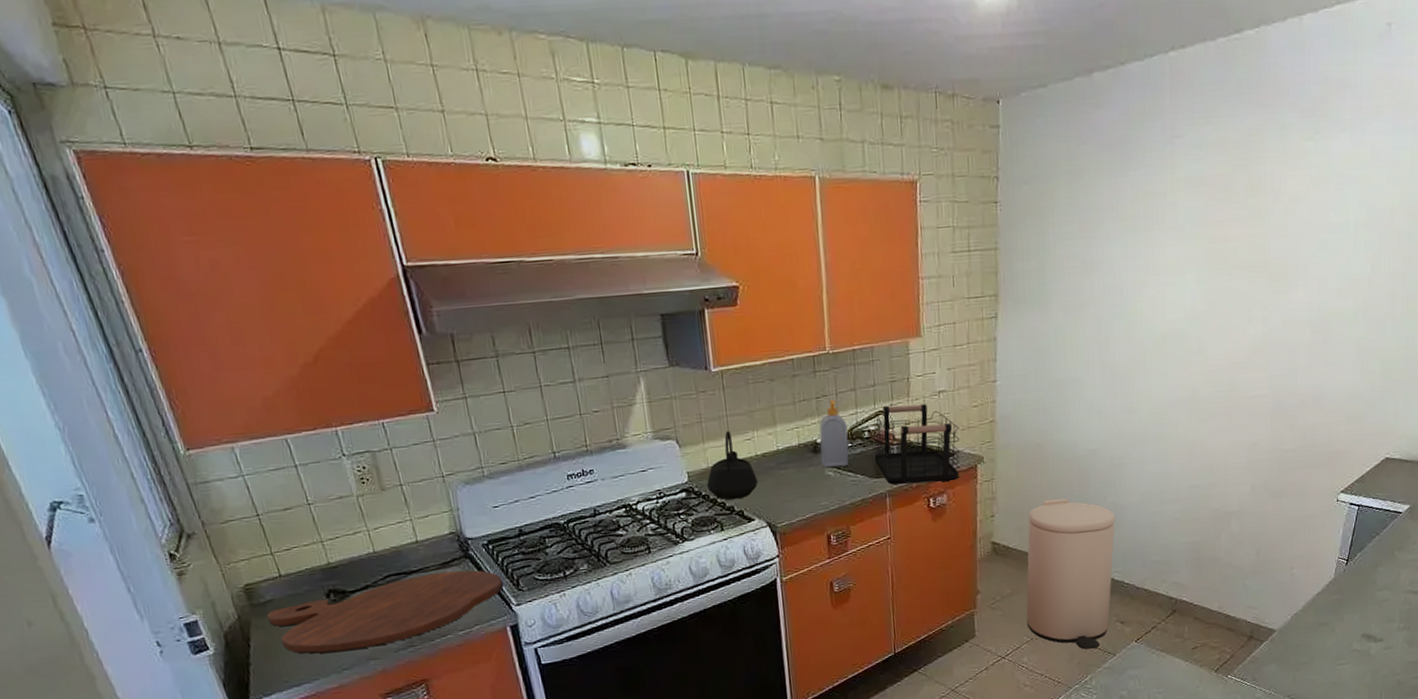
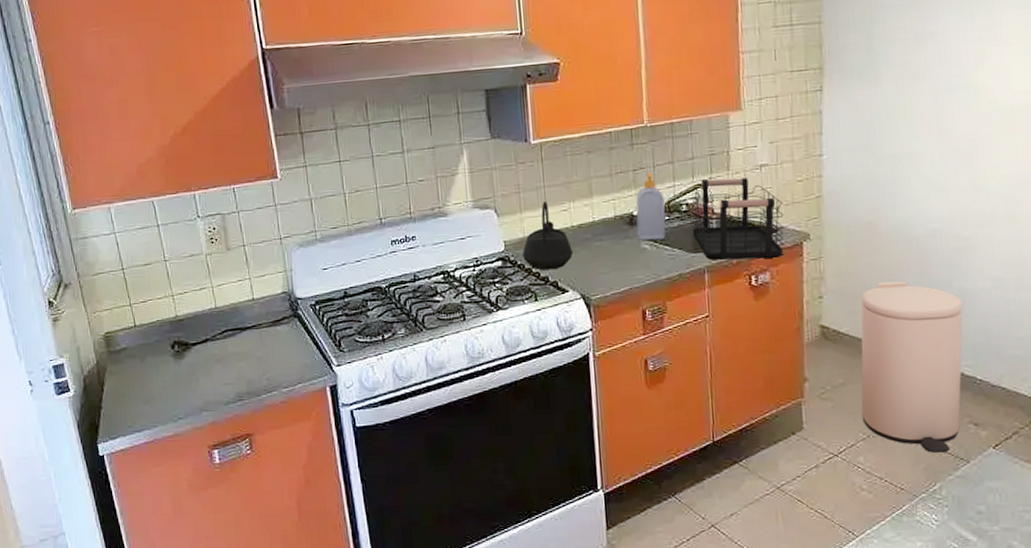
cutting board: present [266,570,504,654] -> none [120,329,327,402]

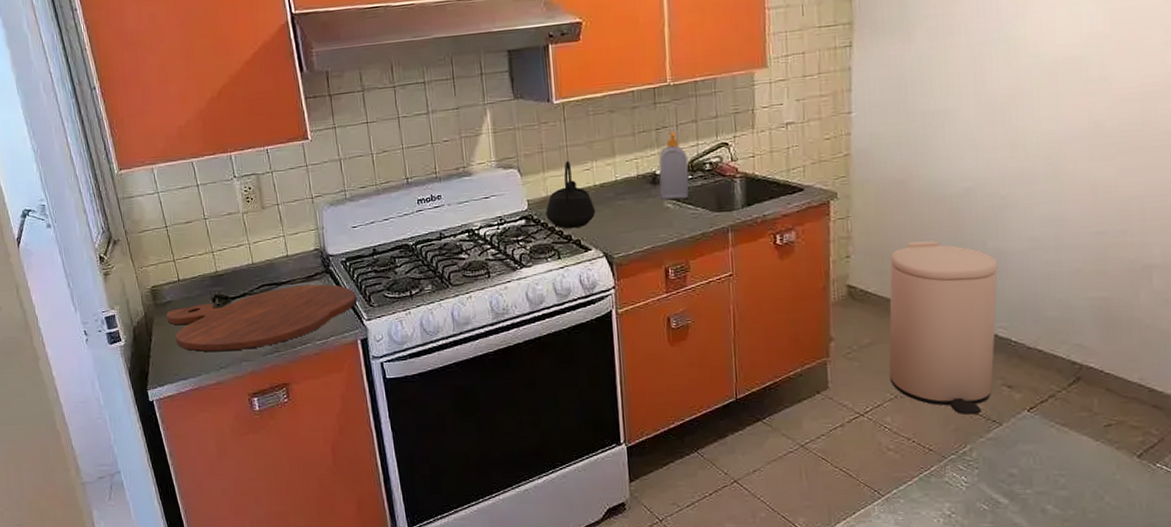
cutting board: none [120,329,327,402] -> present [165,284,358,352]
dish rack: present [691,178,784,260] -> none [715,136,810,219]

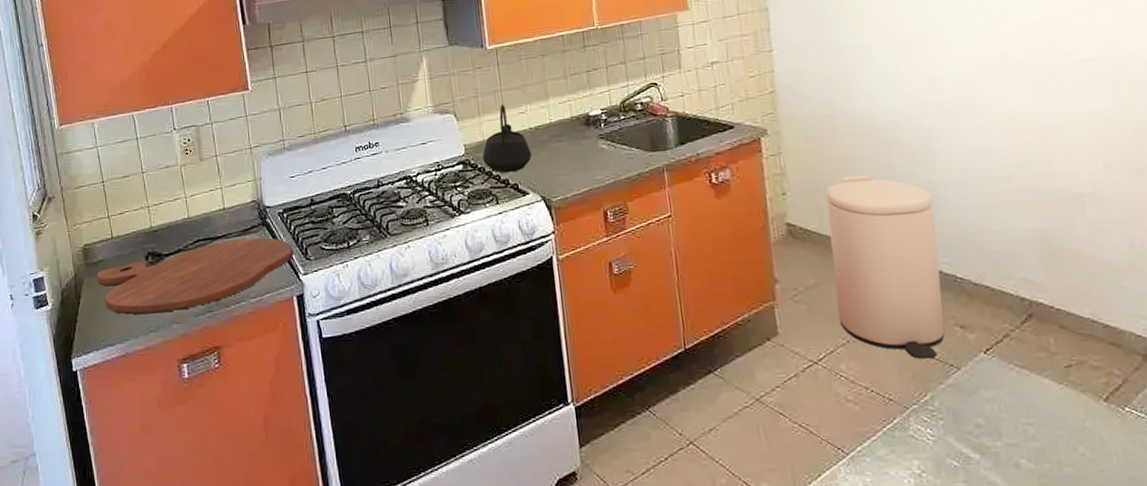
soap bottle: present [658,131,689,200] -> none [591,73,623,141]

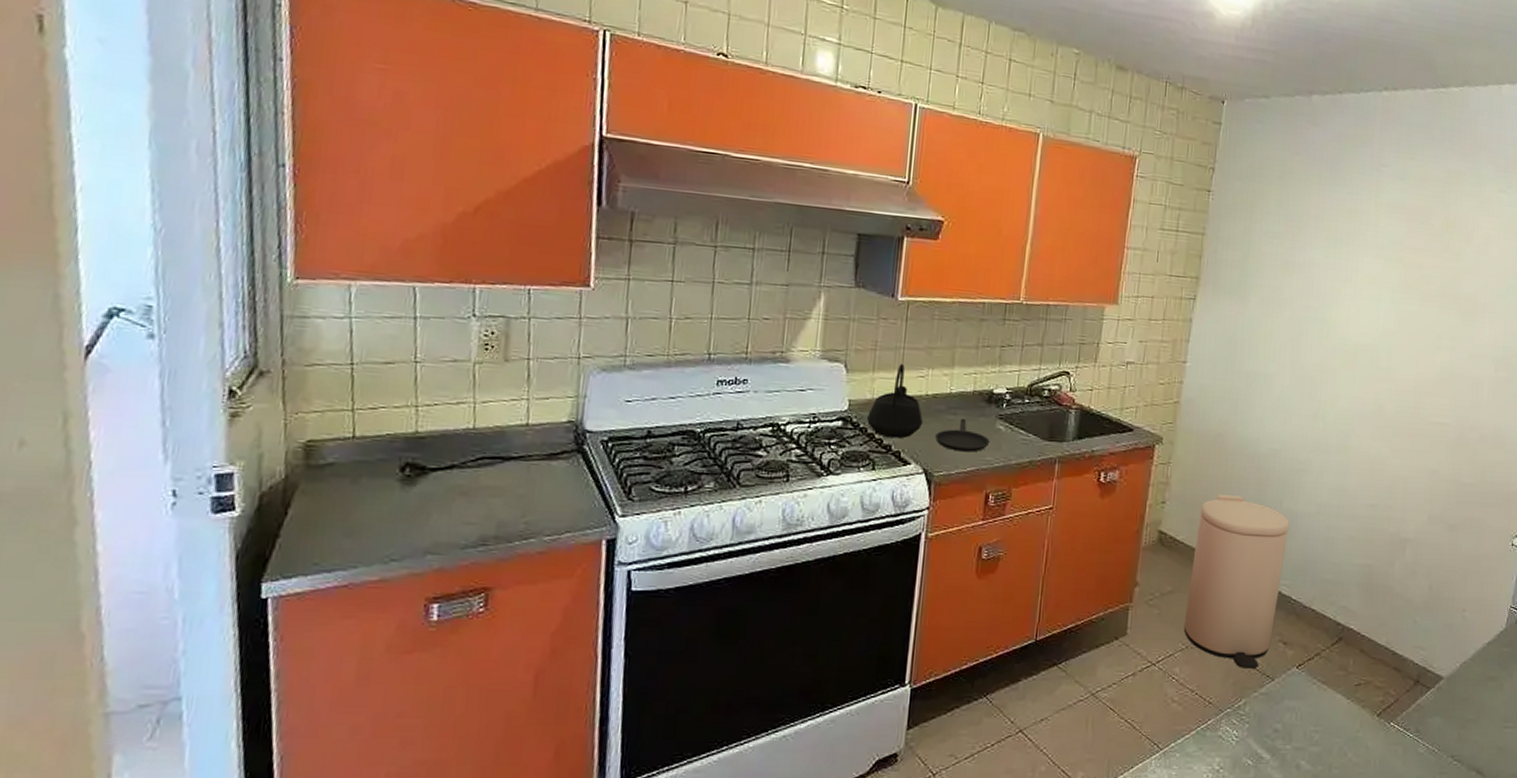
cutting board: present [96,237,294,315] -> none [320,463,613,539]
frying pan: none [544,143,597,175] -> present [934,418,990,452]

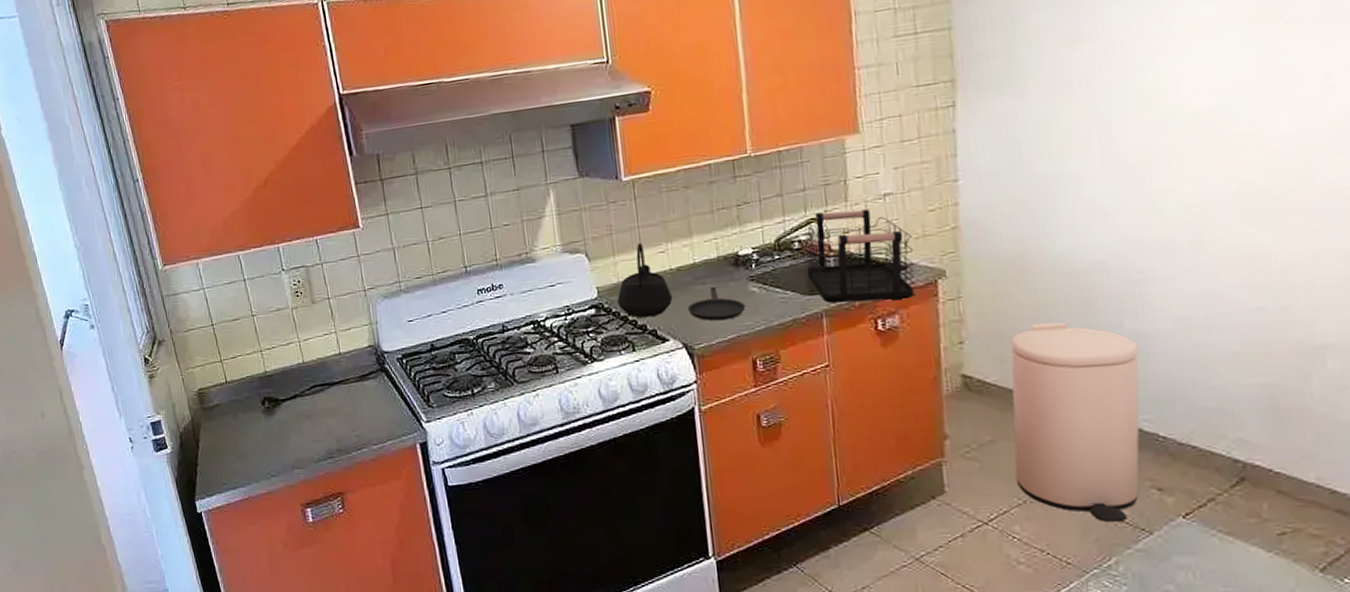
dish rack: none [1050,367,1143,457] -> present [804,209,914,303]

